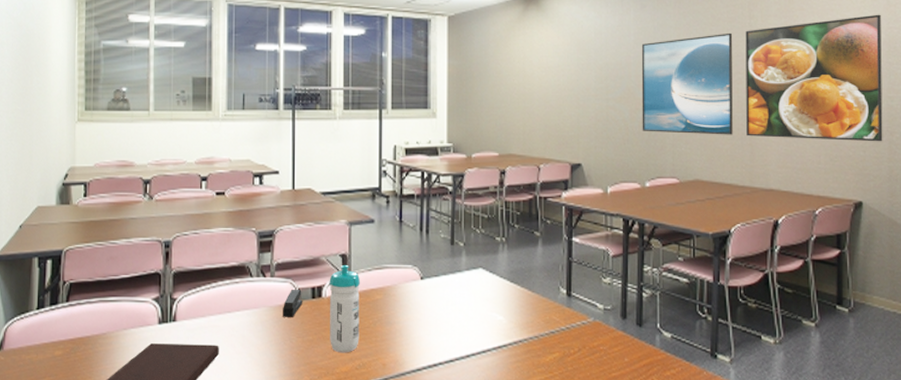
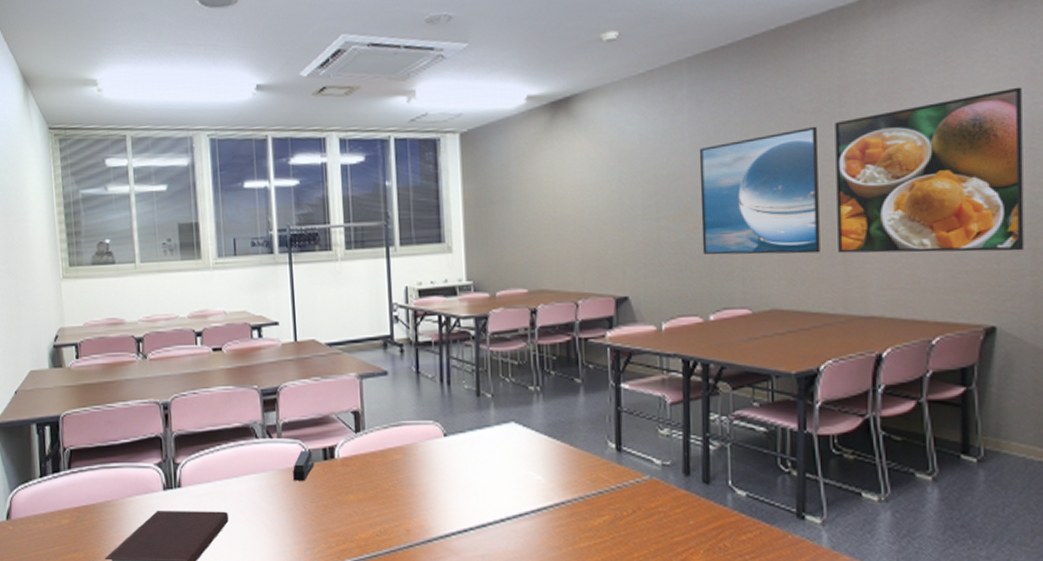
water bottle: present [329,264,361,353] -> none [341,422,379,519]

